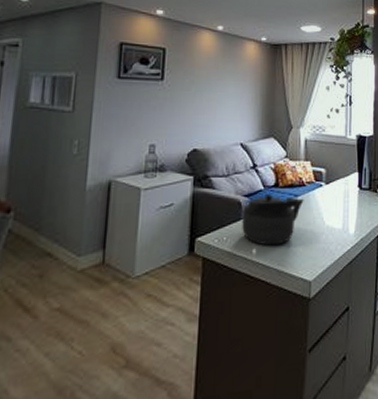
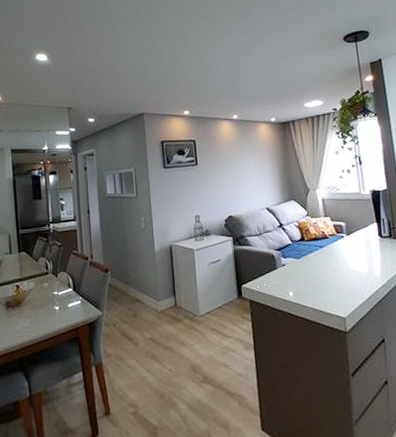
kettle: present [242,194,304,246] -> none [276,247,329,290]

